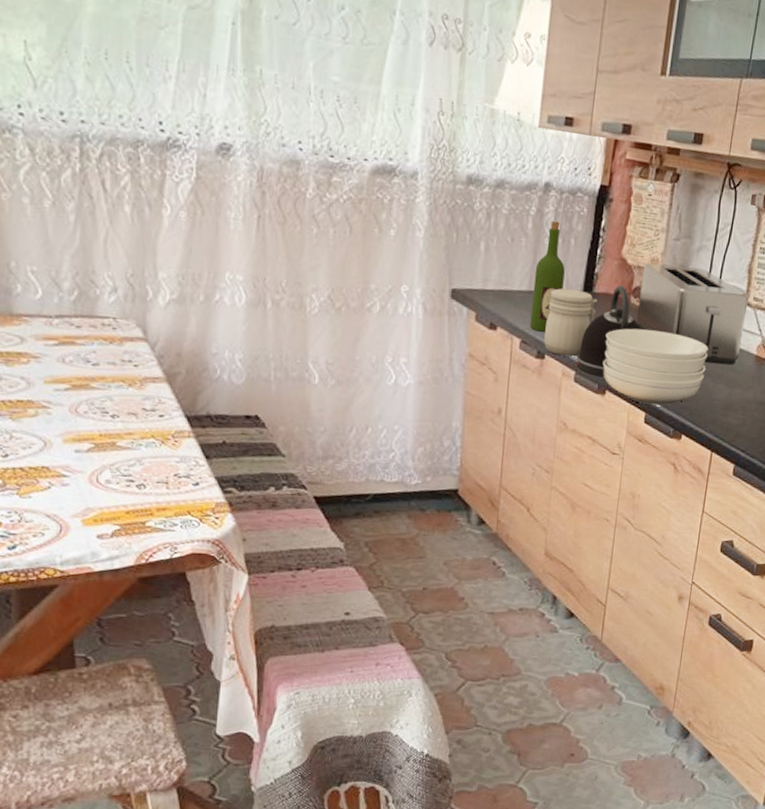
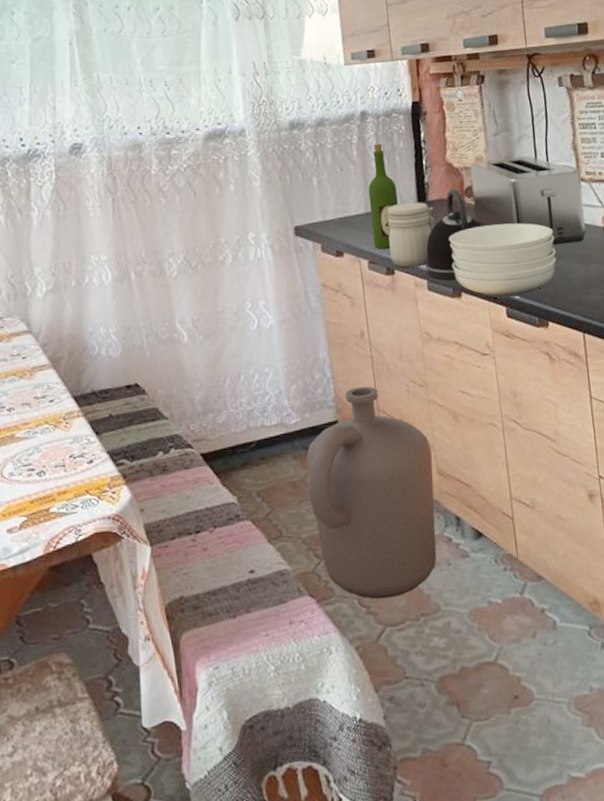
water jug: none [415,461,544,657] -> present [306,386,437,599]

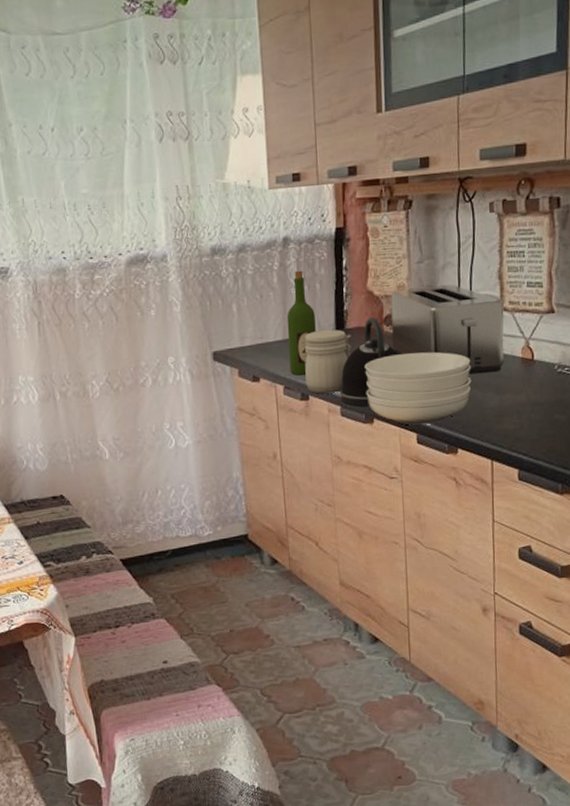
water jug: present [306,386,437,599] -> none [217,504,336,690]

